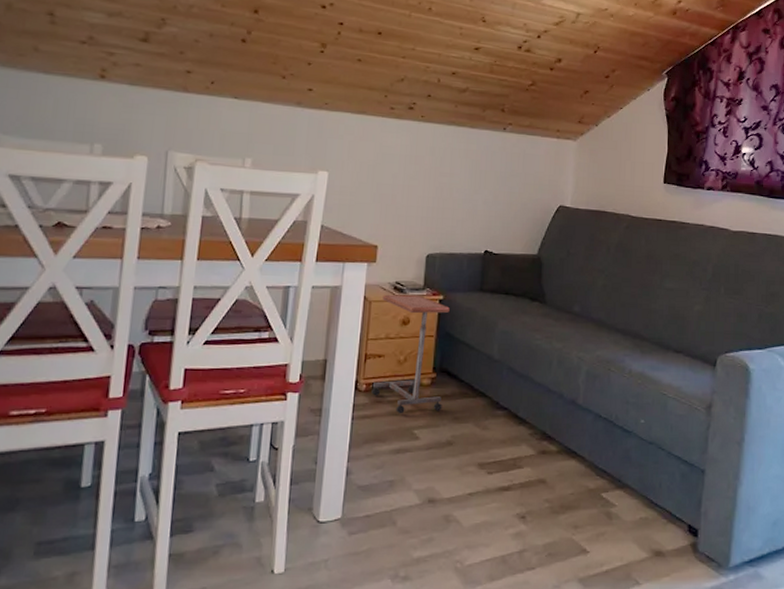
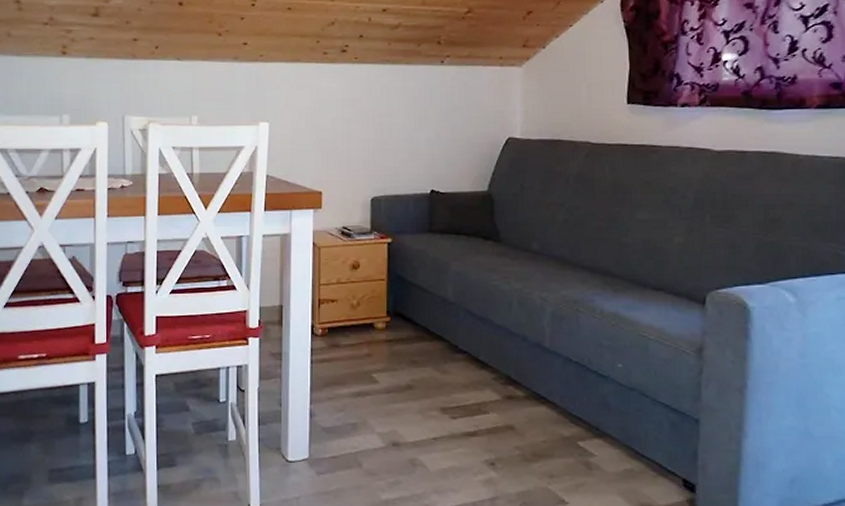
side table: present [371,294,450,414] -> none [328,238,399,358]

